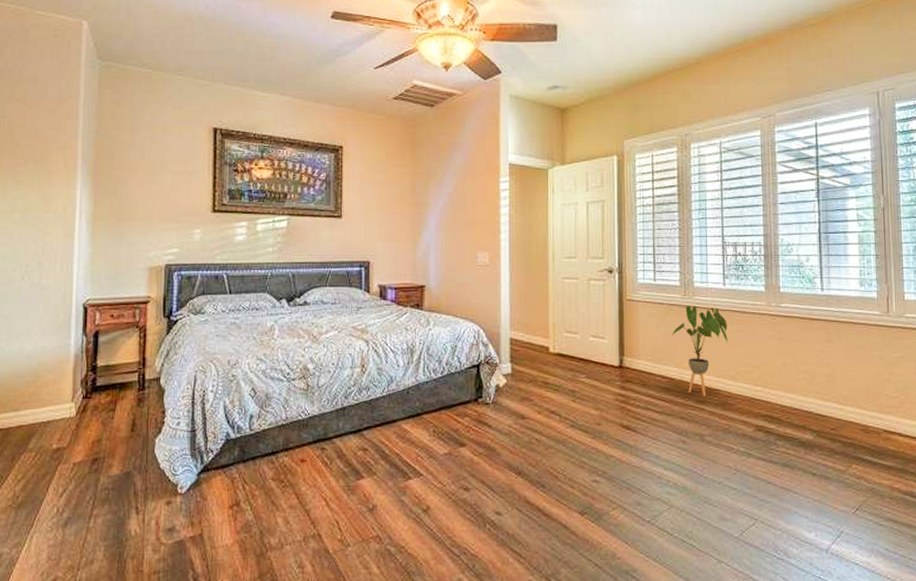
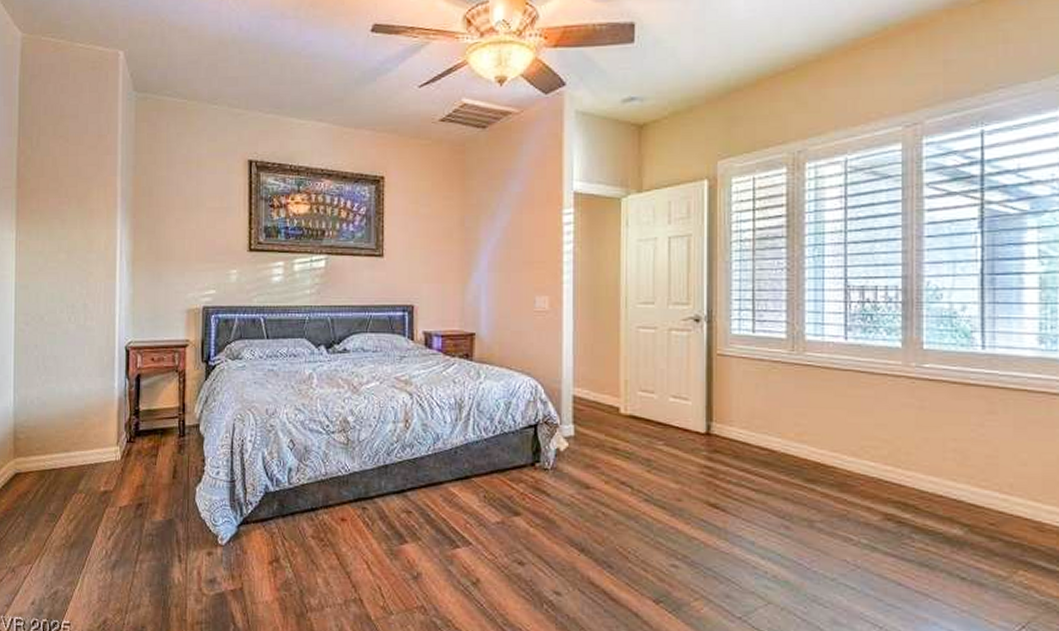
house plant: present [671,305,728,396] -> none [773,362,849,474]

